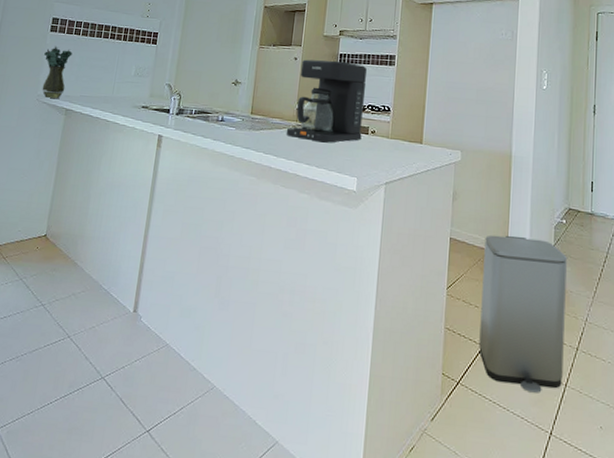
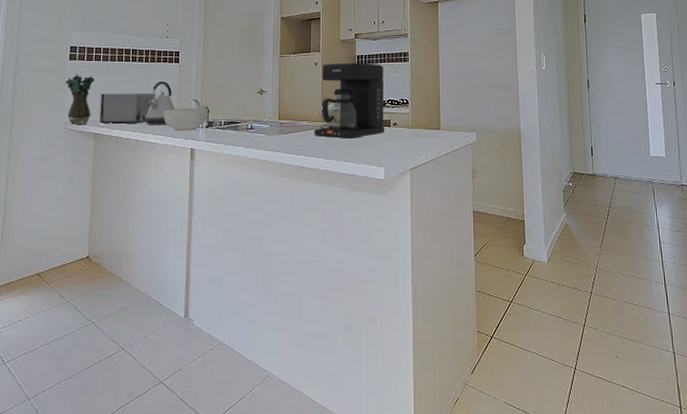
toaster: none [72,68,131,103] -> present [99,92,157,124]
kettle: none [115,62,148,108] -> present [143,81,175,125]
bowl: none [134,91,181,116] -> present [162,107,209,131]
pedal bin: present [479,235,567,393] -> none [504,202,581,336]

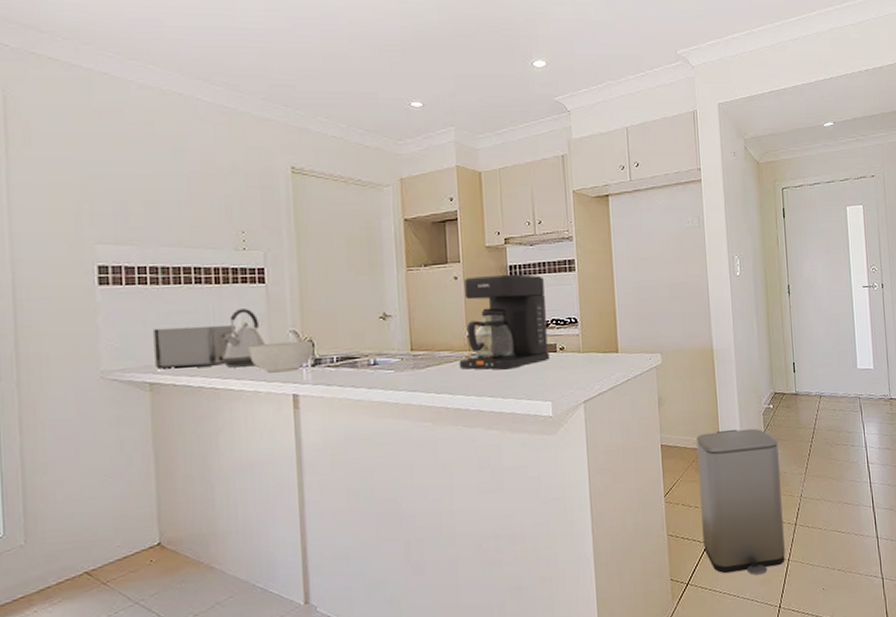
vase: present [66,73,95,126] -> none [97,302,142,374]
pedal bin: none [504,202,581,336] -> present [696,428,785,576]

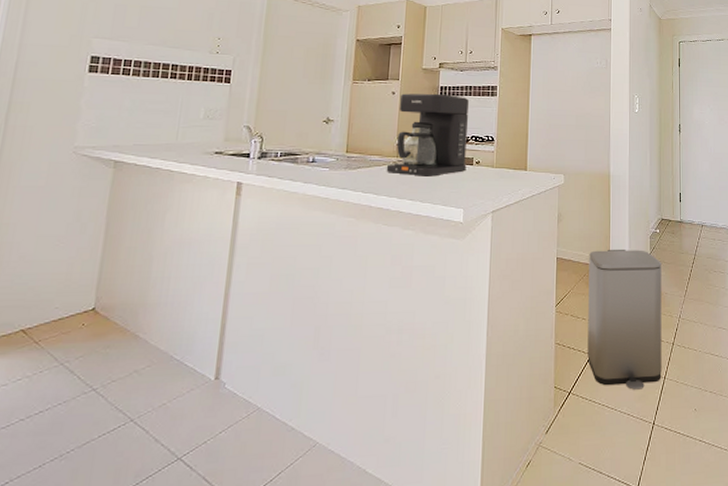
toaster: present [152,324,237,370] -> none [122,114,199,151]
kettle: present [220,309,265,368] -> none [180,103,221,154]
bowl: present [247,341,314,373] -> none [204,135,263,162]

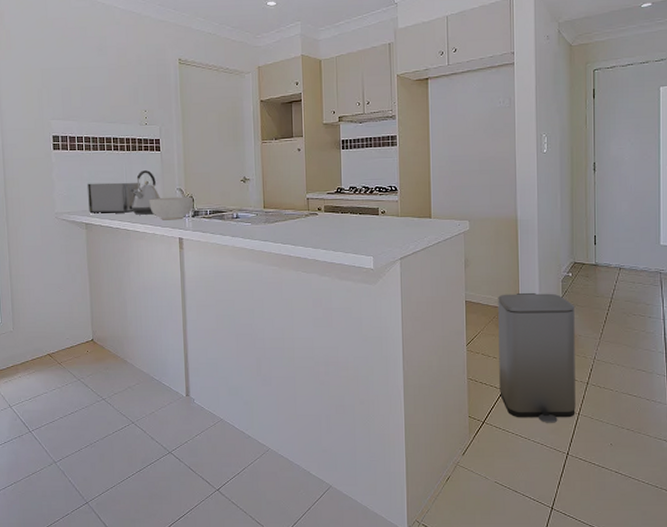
toaster: none [122,114,199,151] -> present [86,182,141,214]
kettle: none [180,103,221,154] -> present [130,170,160,215]
bowl: none [204,135,263,162] -> present [148,196,194,220]
coffee maker: present [386,93,469,177] -> none [300,147,373,227]

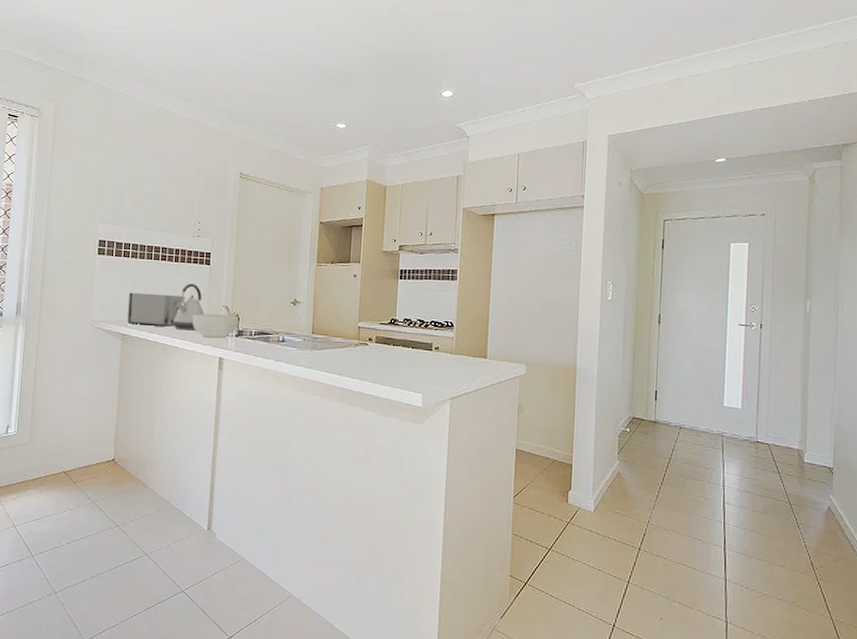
pedal bin: present [498,293,576,423] -> none [545,445,631,590]

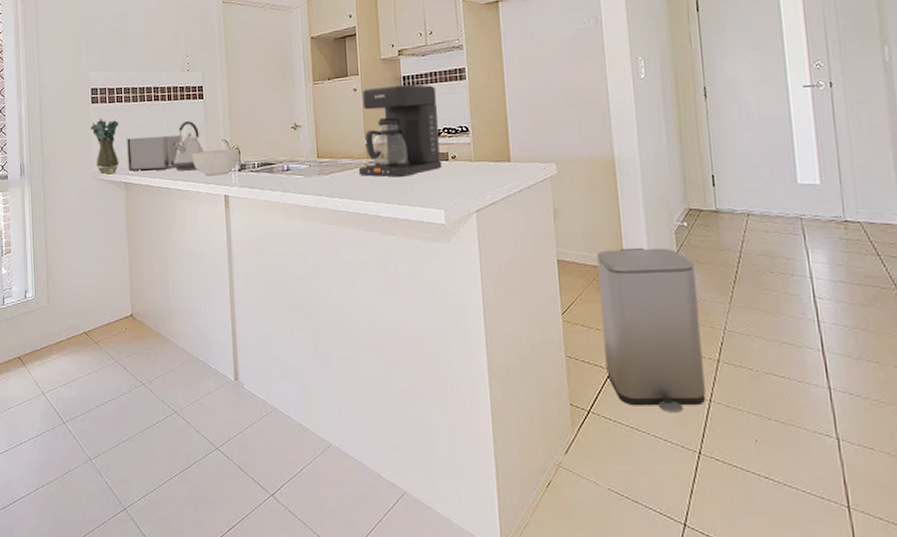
vase: none [94,269,123,324] -> present [91,117,119,175]
coffee maker: none [348,276,429,360] -> present [358,84,442,177]
pedal bin: none [545,445,631,590] -> present [597,247,706,412]

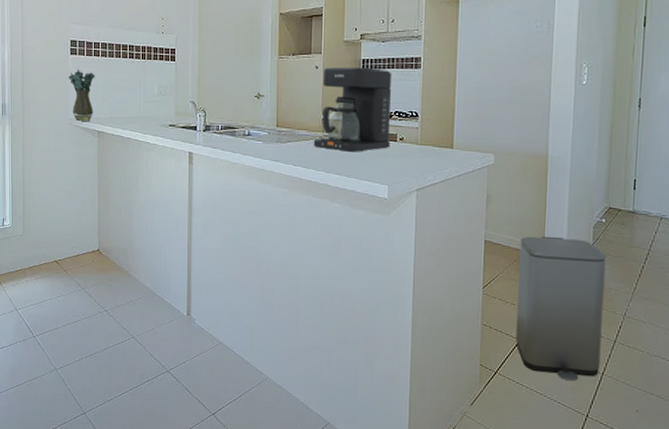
toaster: present [126,134,184,172] -> none [101,90,155,123]
kettle: present [172,121,204,171] -> none [143,80,172,126]
bowl: present [191,148,240,176] -> none [160,109,206,134]

